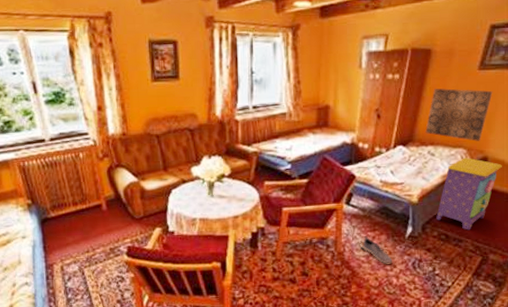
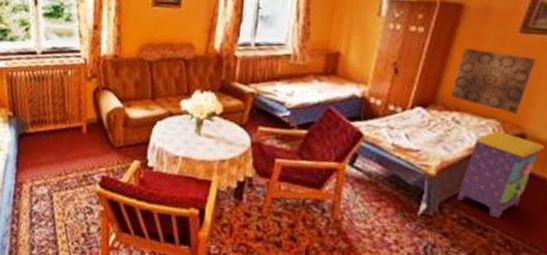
shoe: present [360,236,393,264] -> none [361,206,400,244]

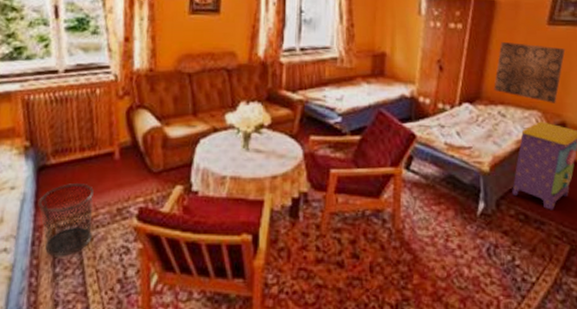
waste bin: none [18,150,64,210] -> present [37,183,94,256]

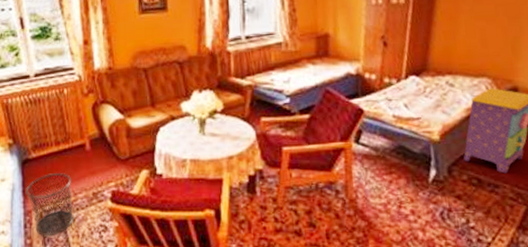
wall art: present [494,42,566,103] -> none [440,12,515,70]

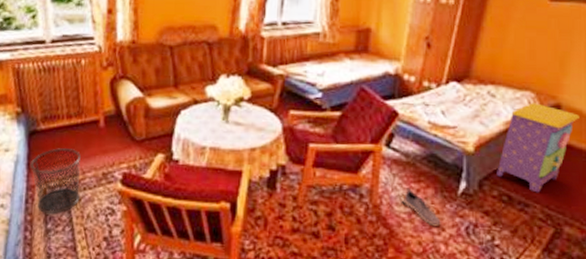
shoe: none [375,180,416,214] -> present [401,188,441,226]

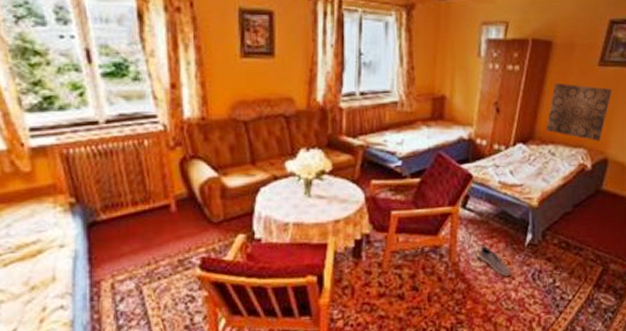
waste bin: present [30,148,81,214] -> none [91,238,155,309]
wall art: none [485,19,567,84] -> present [546,83,613,141]
nightstand: present [497,103,579,193] -> none [557,158,622,238]

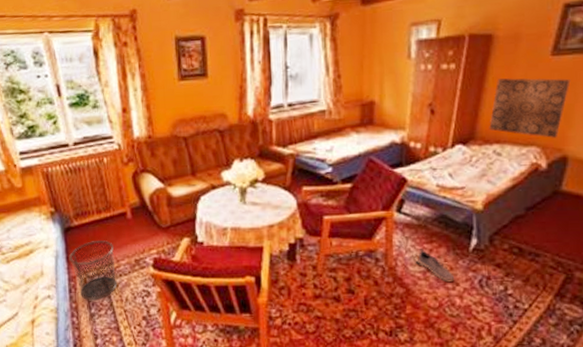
waste bin: none [91,238,155,309] -> present [68,240,118,300]

